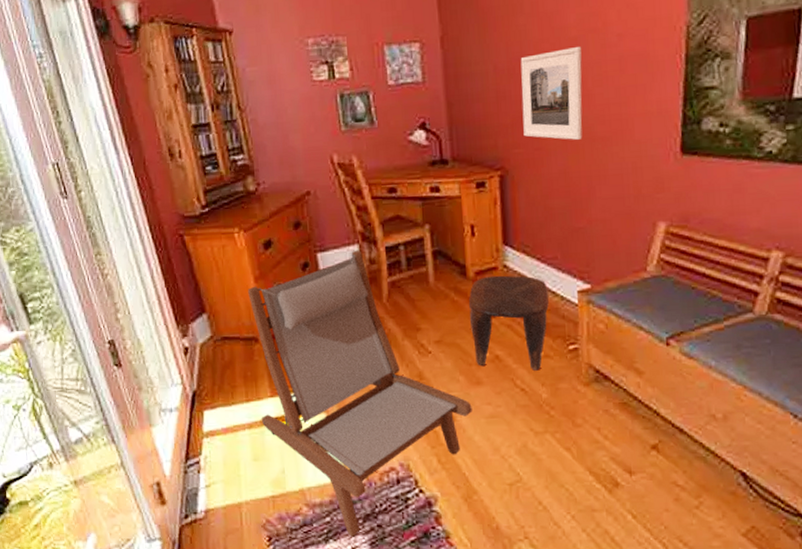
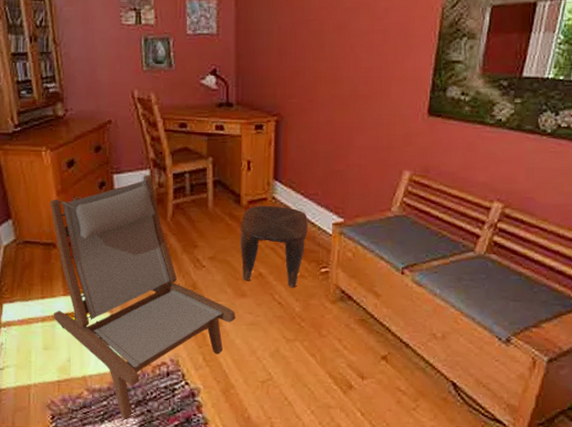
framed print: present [520,47,583,140] -> none [299,17,353,96]

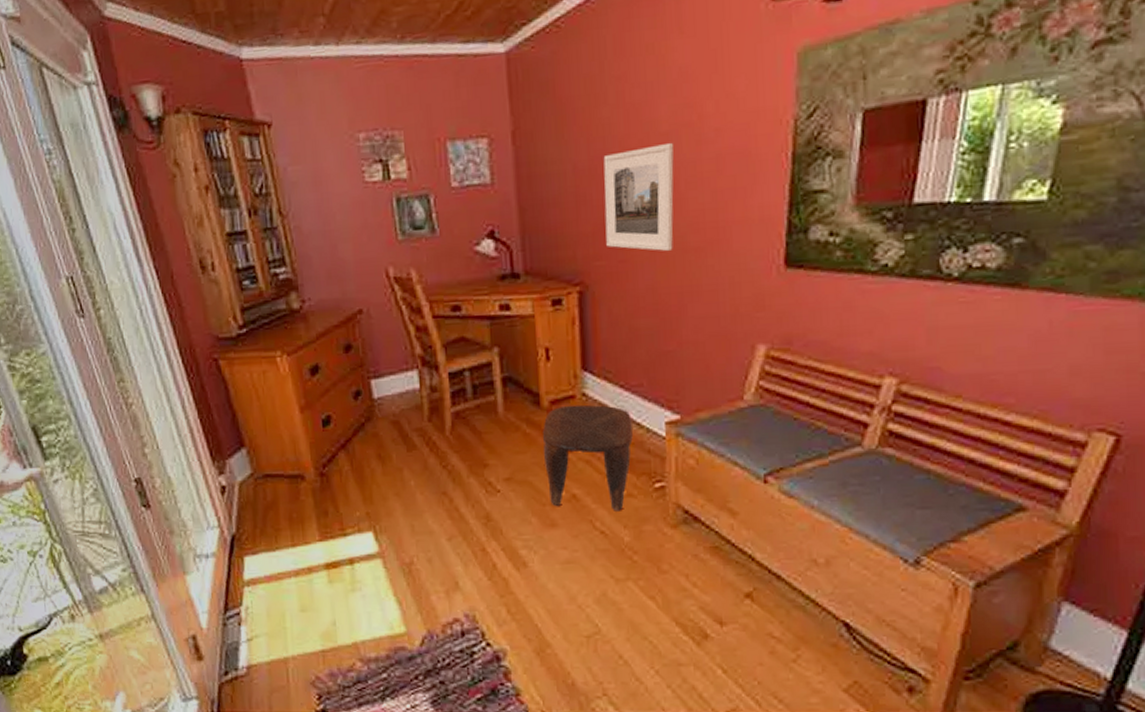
lounge chair: present [50,174,236,420] -> none [292,376,546,696]
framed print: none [299,17,353,96] -> present [603,143,674,251]

